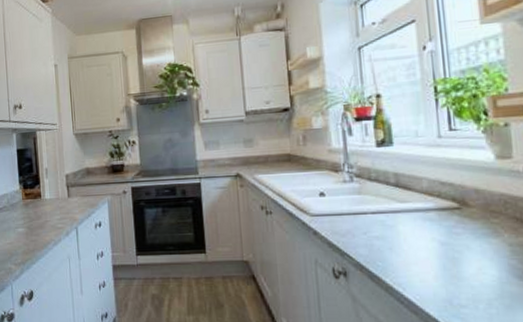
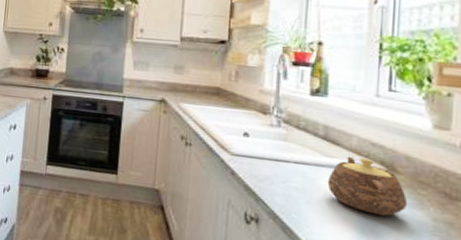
teapot: none [405,197,483,250] -> present [327,156,408,217]

